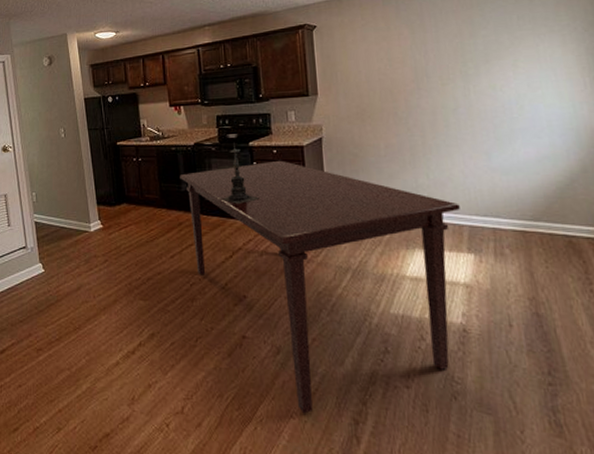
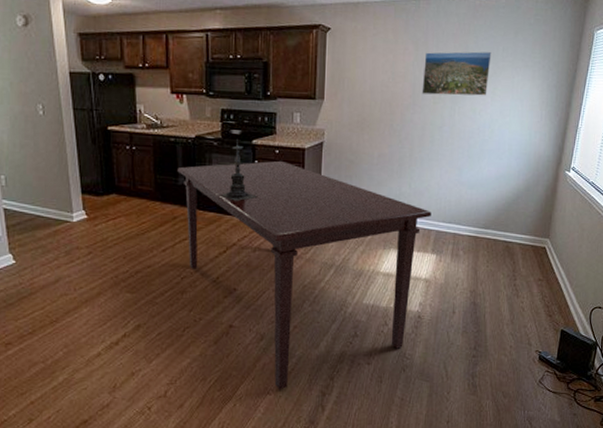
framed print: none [423,22,507,77] -> present [422,51,492,96]

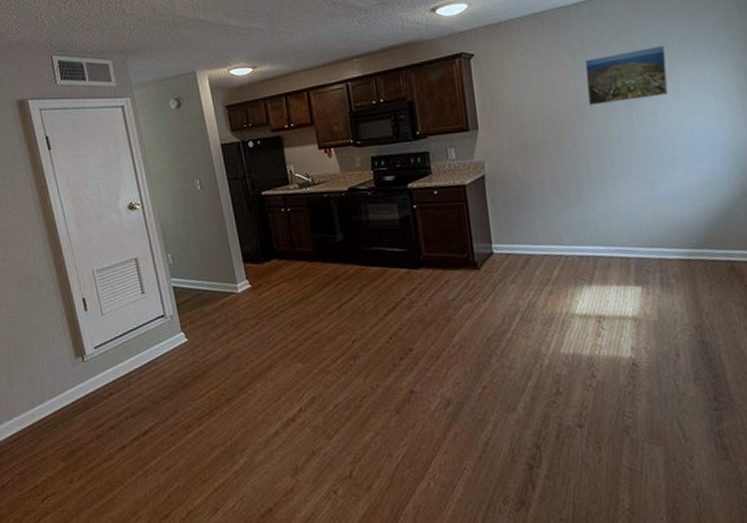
dining table: present [177,160,431,390] -> none [334,201,626,465]
candle holder: present [220,138,258,202] -> none [381,184,422,253]

